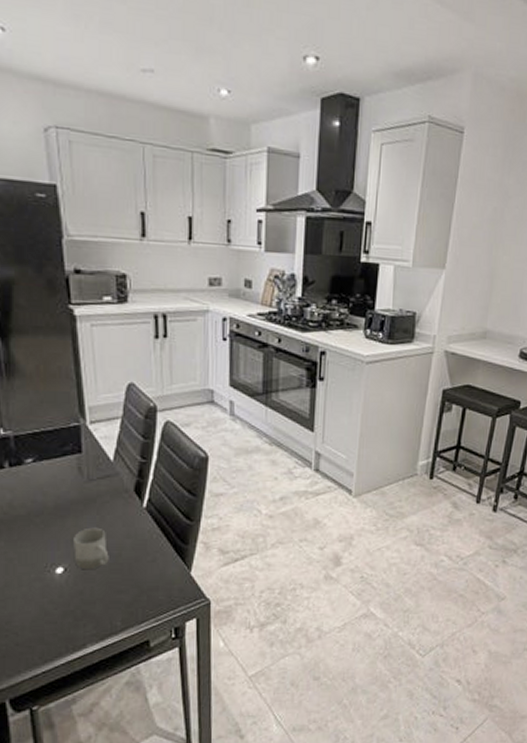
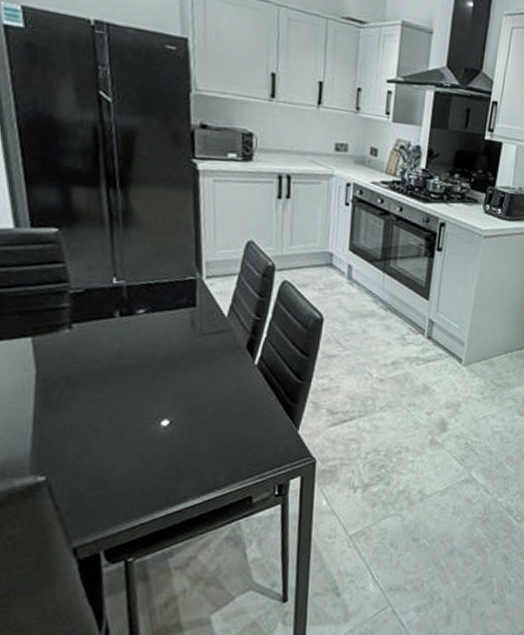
cup: present [74,527,109,570] -> none [181,381,217,424]

